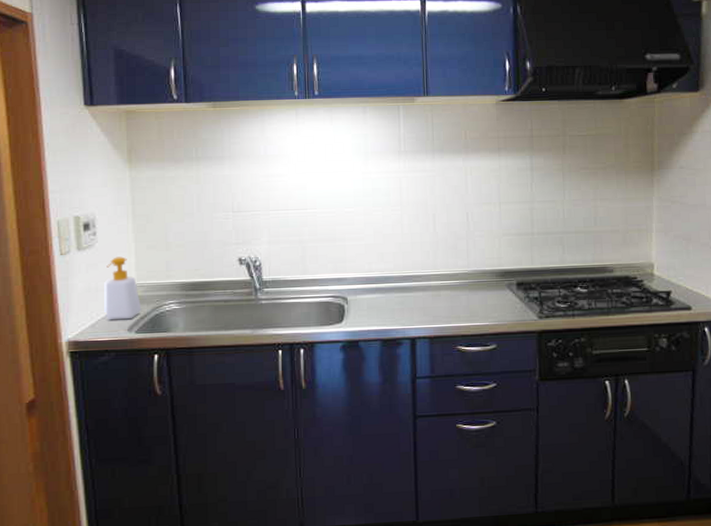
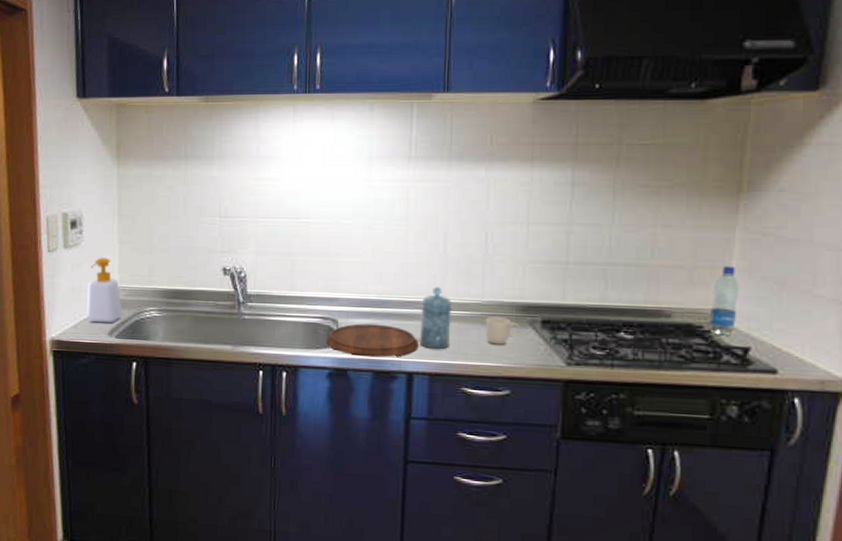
cutting board: none [337,298,419,328] -> present [326,323,419,358]
canister: none [417,261,445,315] -> present [419,286,453,349]
mug: none [472,282,501,307] -> present [485,316,521,345]
bottle: none [640,228,660,283] -> present [709,266,740,336]

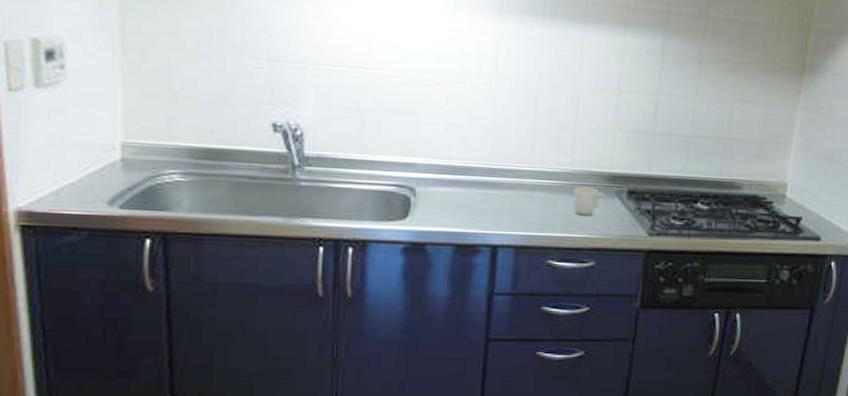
soap bottle: present [88,257,123,323] -> none [75,102,130,190]
cutting board: present [326,323,419,358] -> none [401,192,505,230]
canister: present [419,286,453,349] -> none [505,153,542,220]
bottle: present [709,266,740,336] -> none [770,142,797,207]

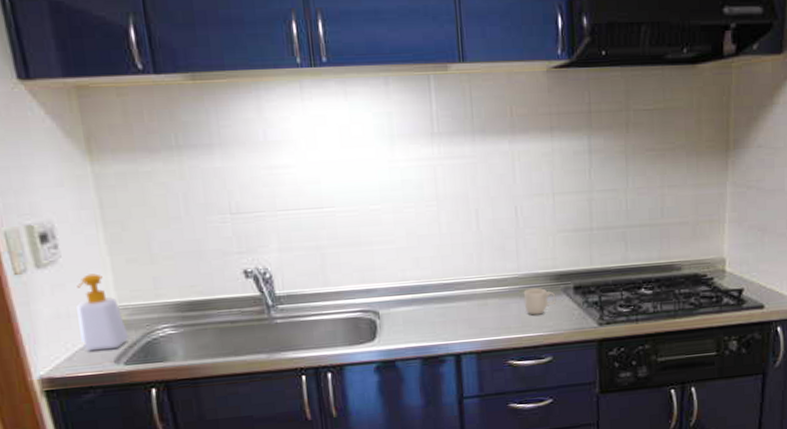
soap bottle: none [75,102,130,190] -> present [77,273,129,351]

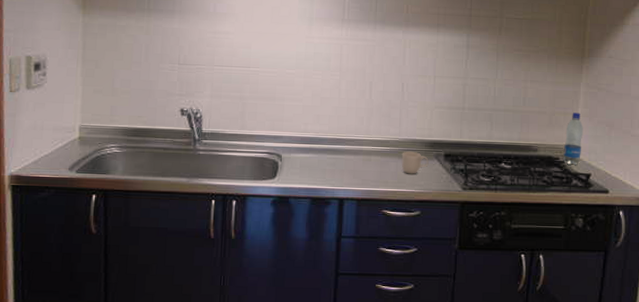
soap bottle: present [77,273,129,351] -> none [49,98,84,159]
bottle: none [711,218,733,281] -> present [563,112,583,165]

